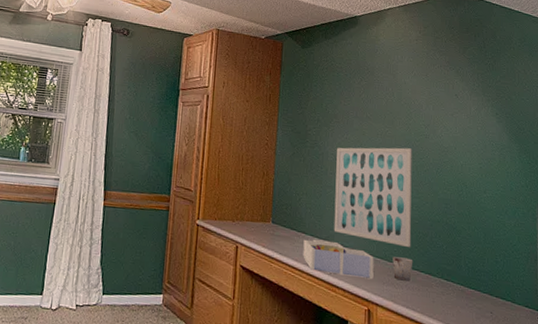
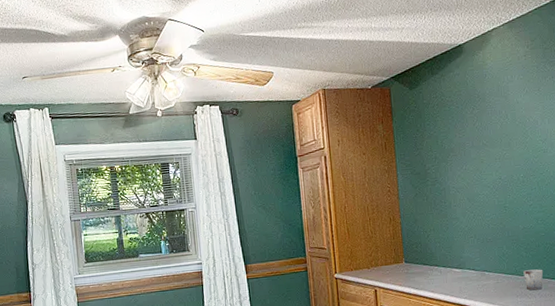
desk organizer: present [303,239,374,279] -> none [437,268,507,298]
wall art: present [333,147,412,248] -> none [458,166,540,260]

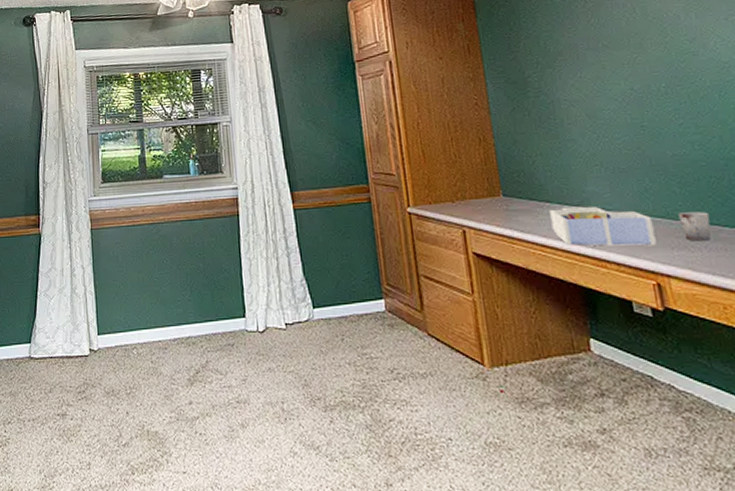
desk organizer: none [437,268,507,298] -> present [549,206,657,246]

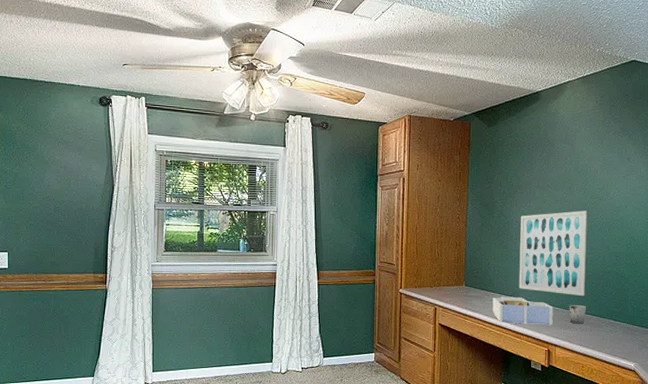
wall art: none [570,73,703,199] -> present [518,210,588,297]

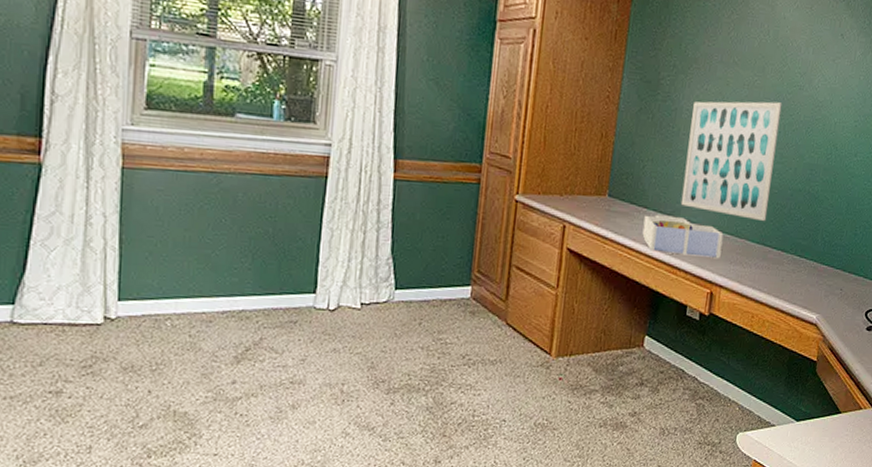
cup: present [569,305,587,324] -> none [743,232,767,259]

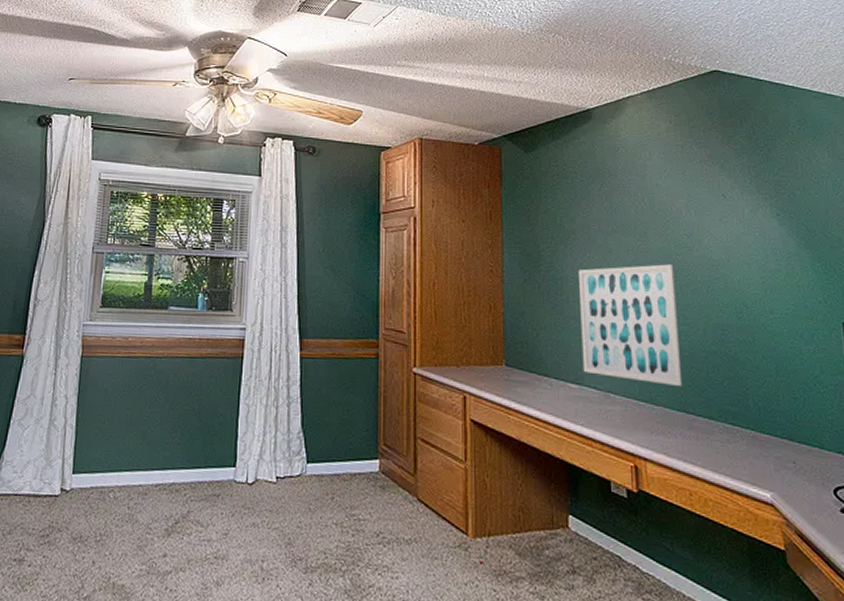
desk organizer: present [642,214,724,258] -> none [546,382,638,427]

